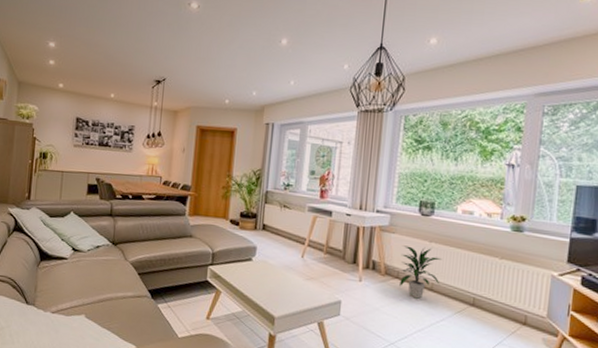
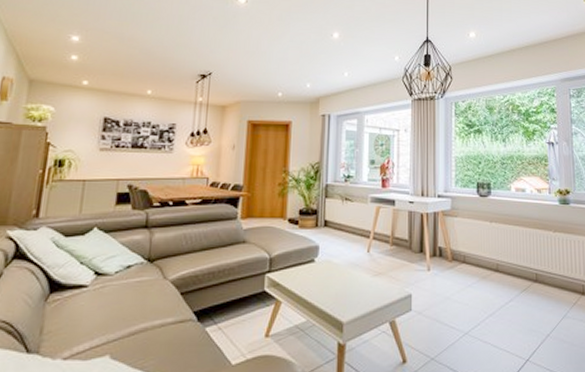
indoor plant: present [399,245,443,299] -> none [465,228,505,282]

